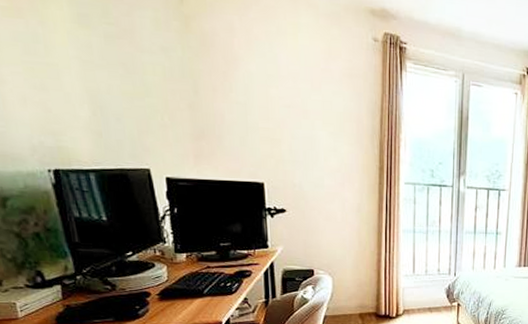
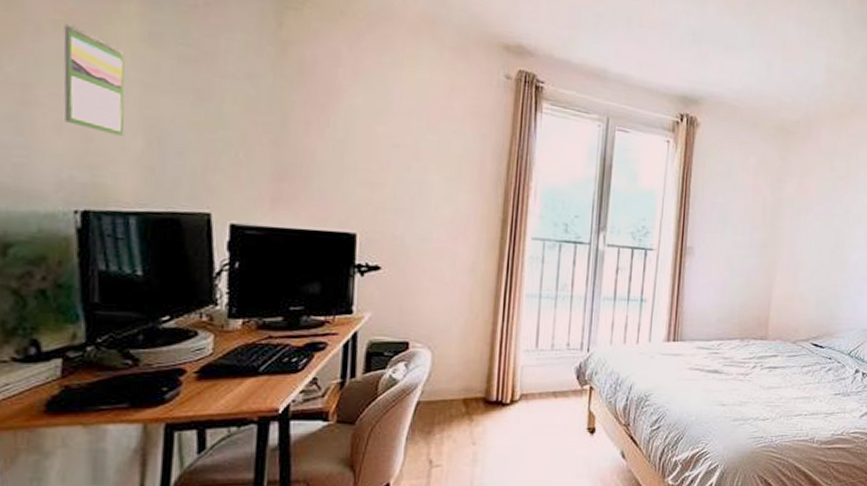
calendar: none [11,9,74,106] -> present [63,23,125,136]

